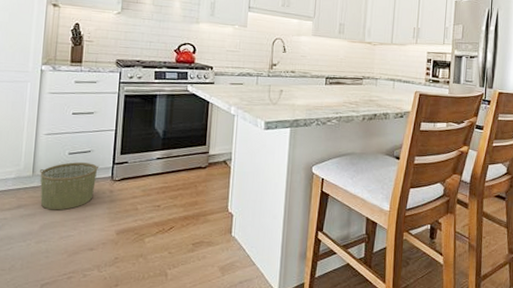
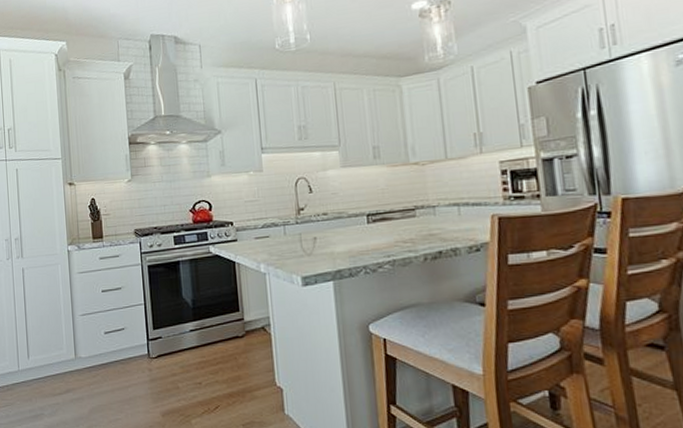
basket: present [39,162,100,211] -> none [80,341,135,393]

